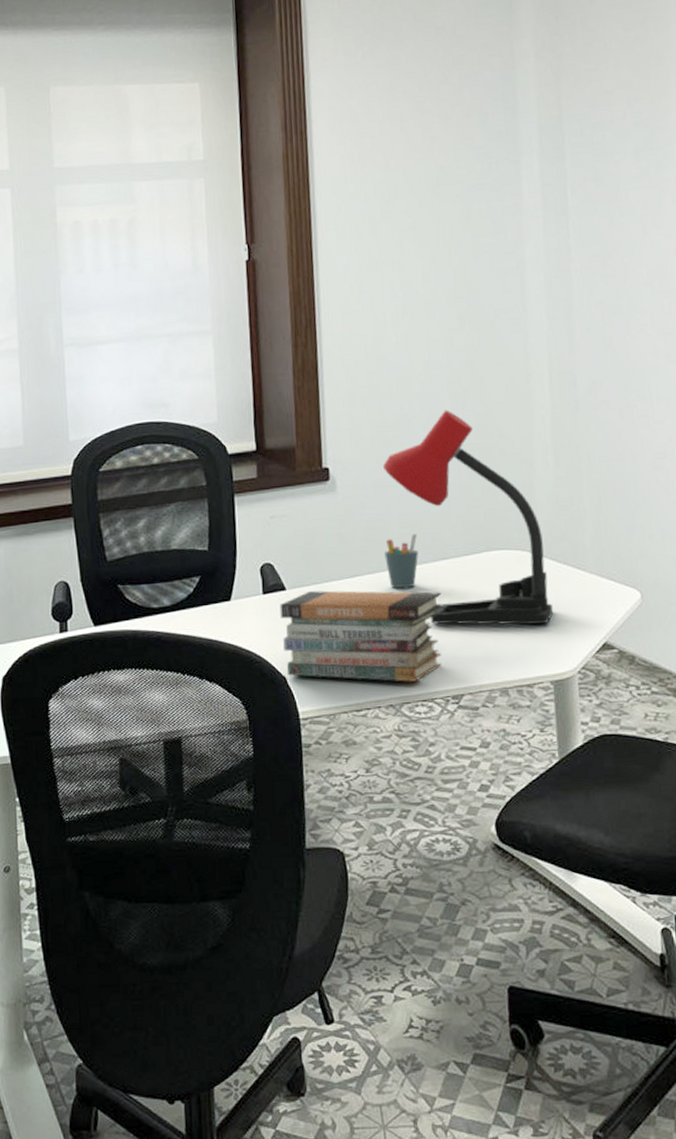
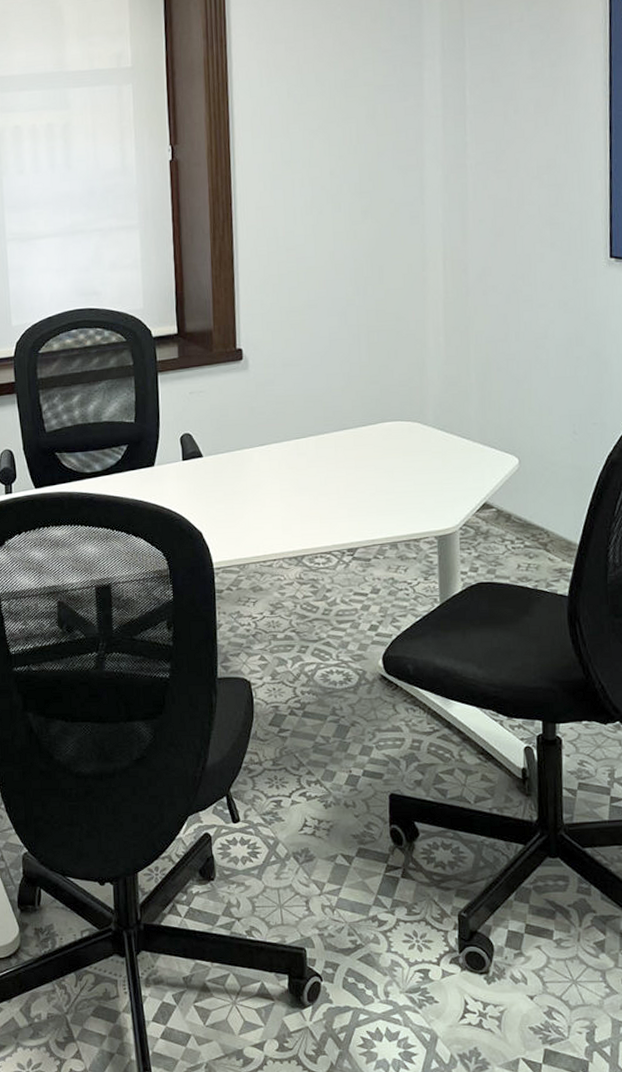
book stack: present [279,590,442,682] -> none [197,457,341,537]
desk lamp: present [382,409,554,625] -> none [290,295,440,487]
pen holder: present [384,533,418,589] -> none [290,407,321,456]

